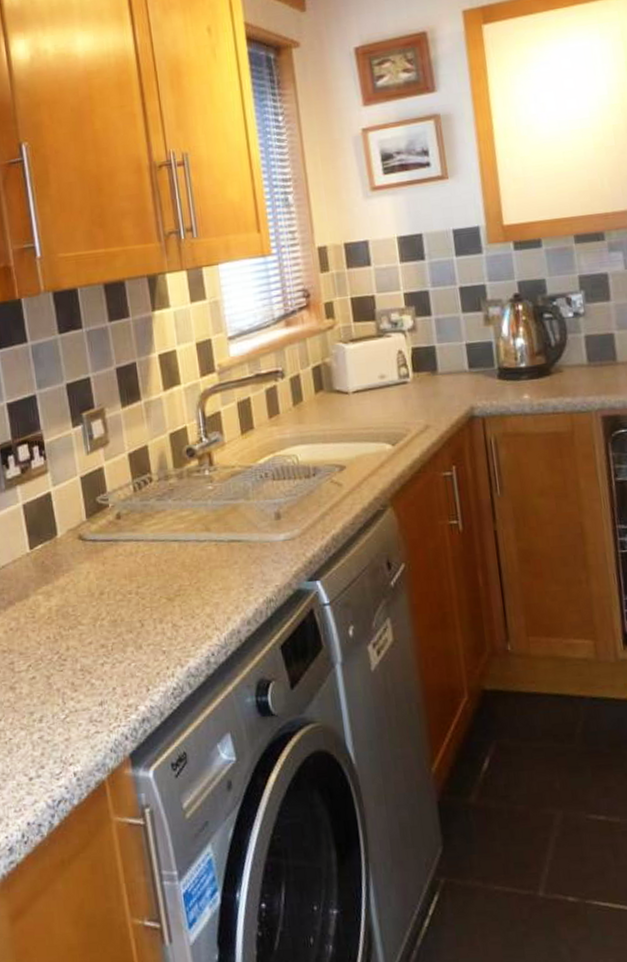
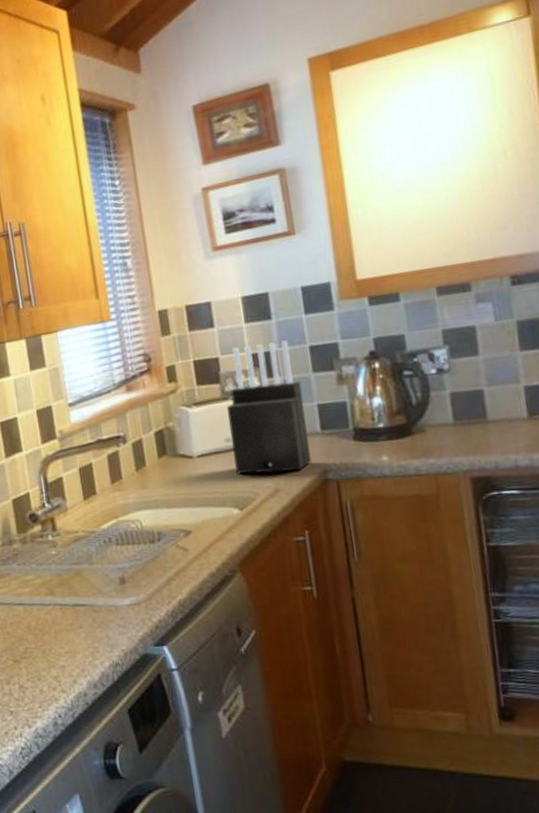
knife block: none [382,281,460,410] -> present [227,340,313,474]

